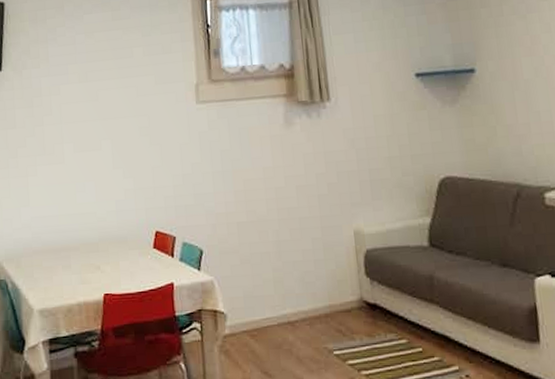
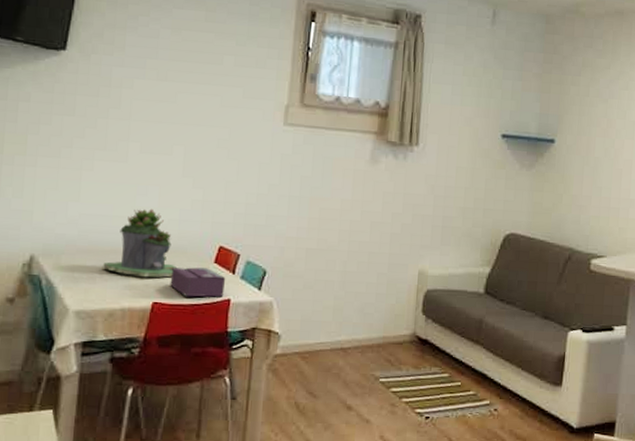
succulent planter: none [56,203,120,271] -> present [102,208,177,278]
tissue box: none [116,254,167,286] -> present [170,267,226,297]

